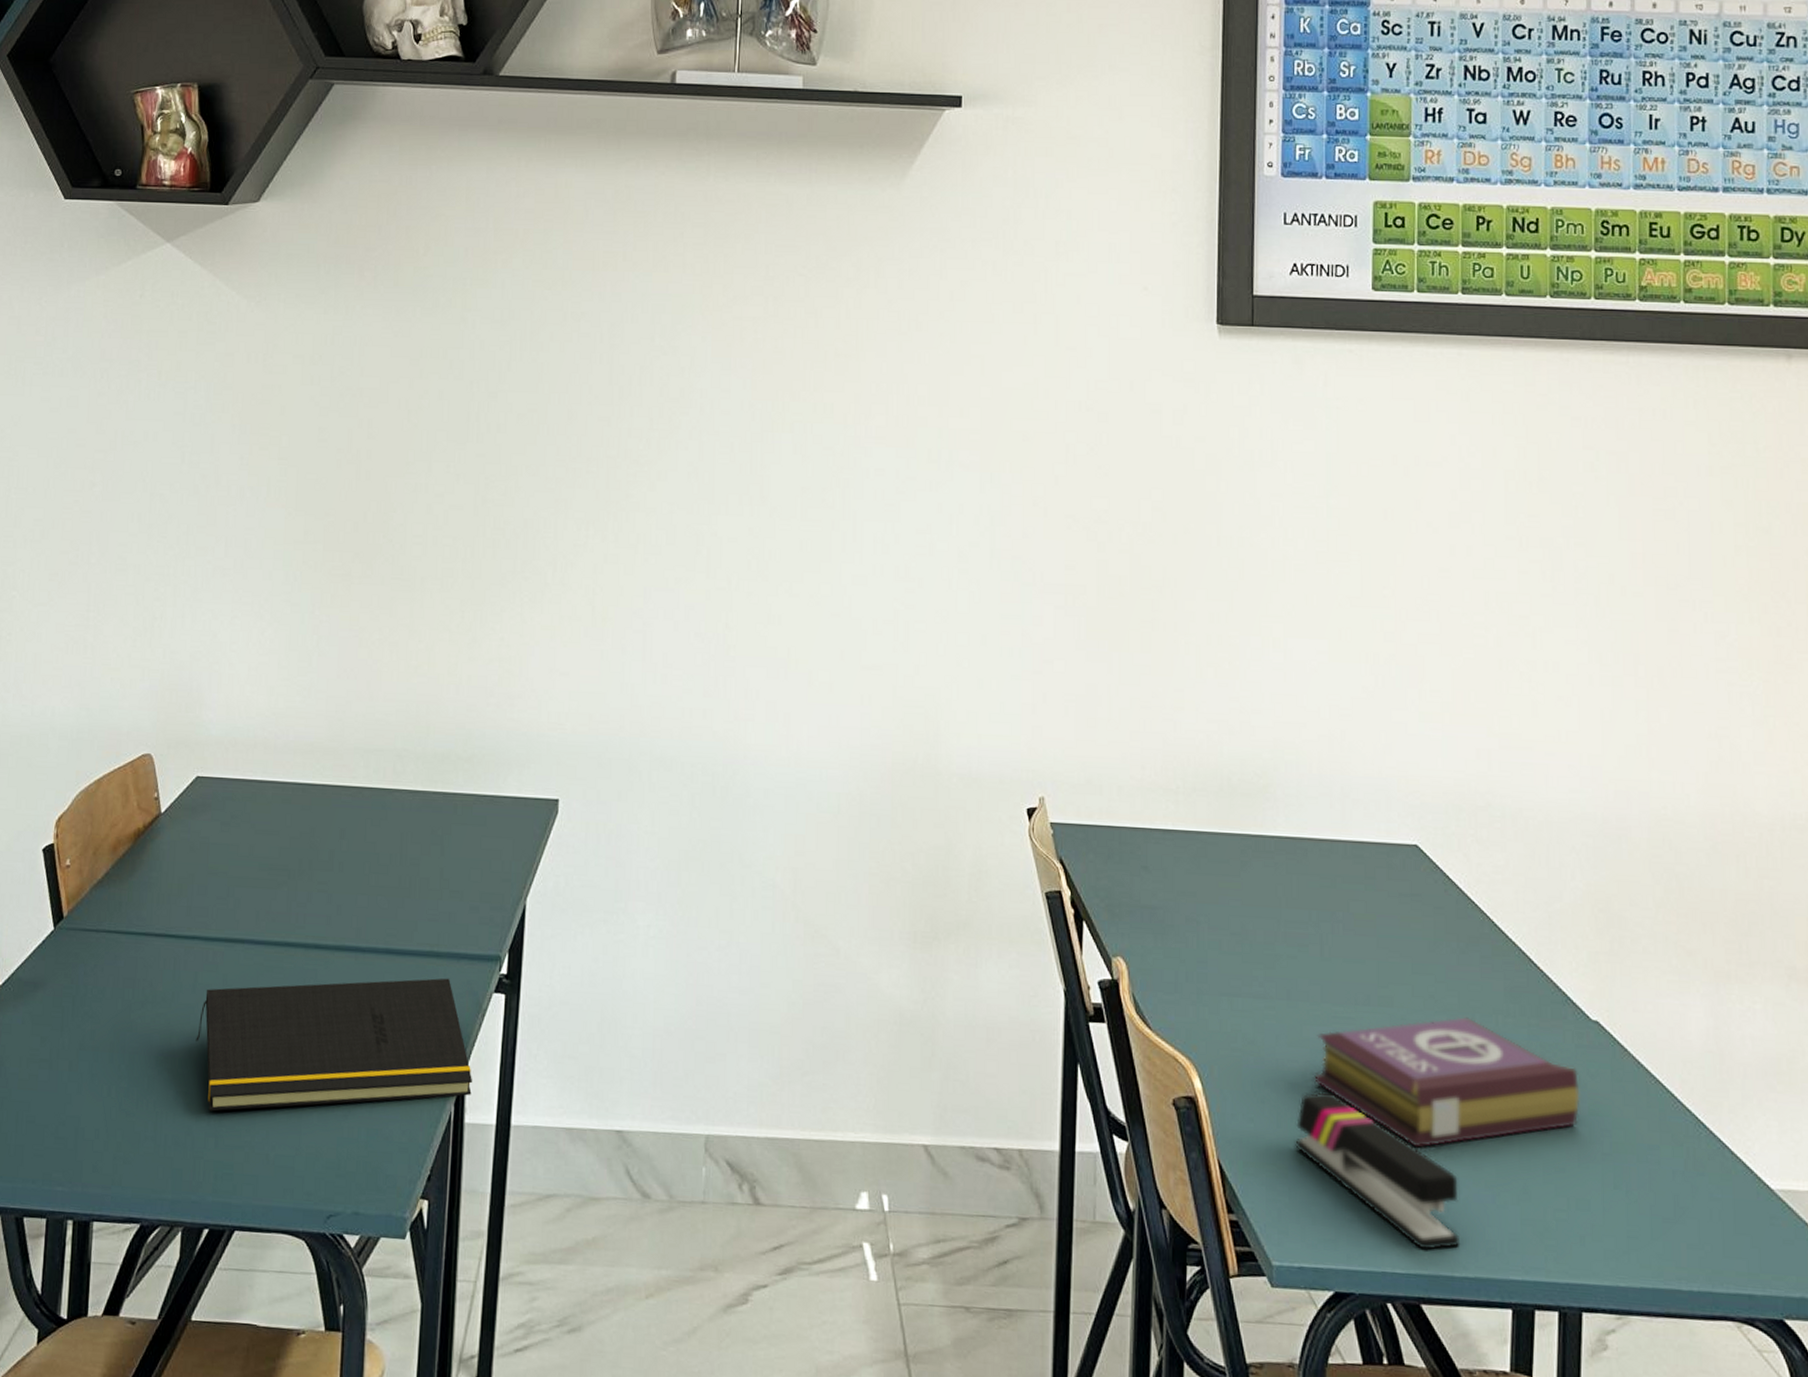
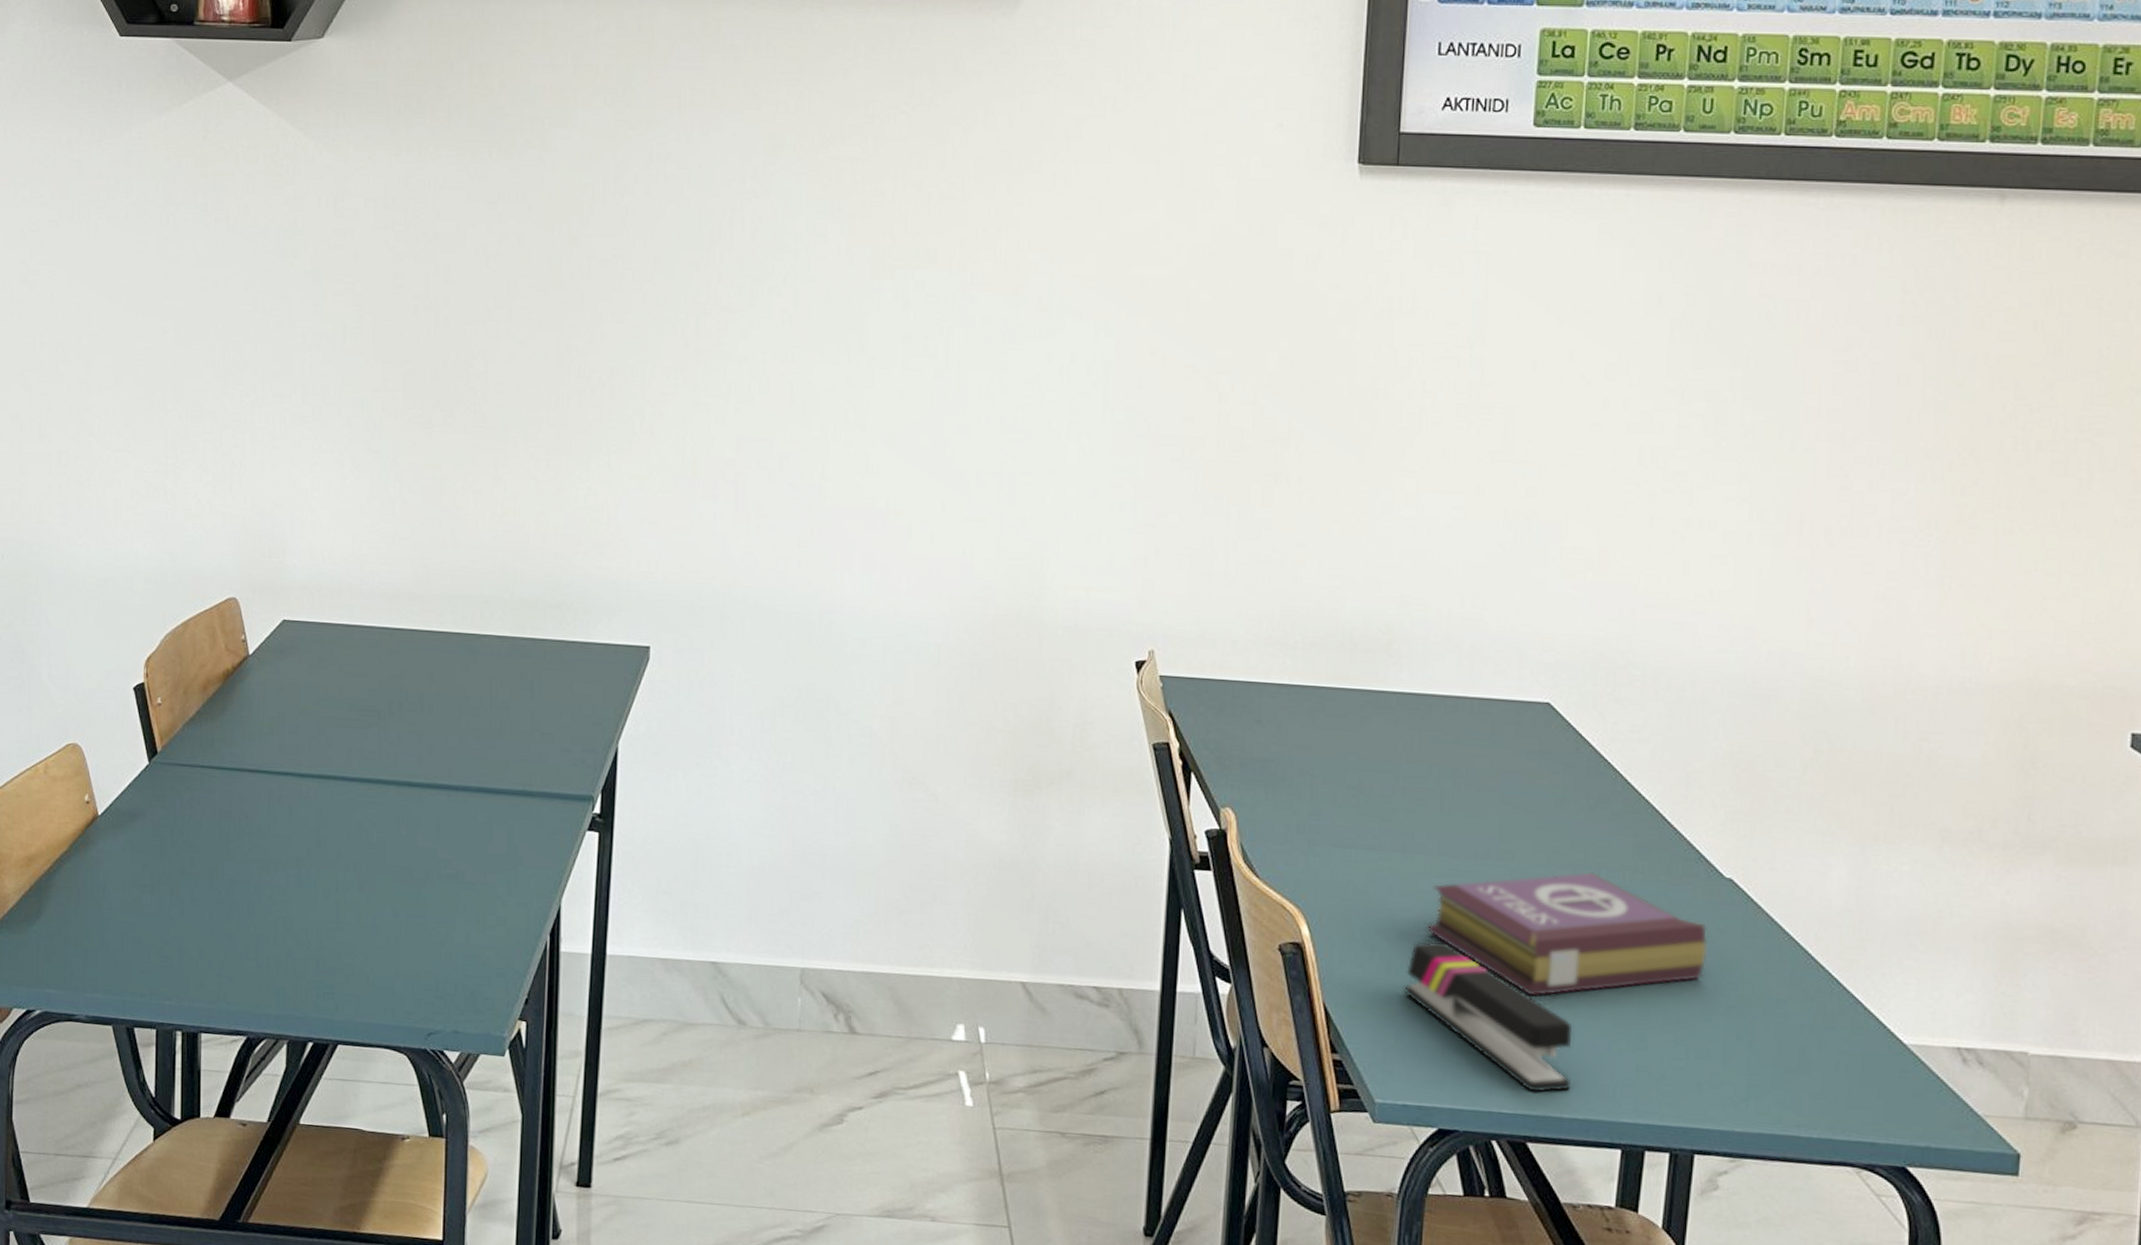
notepad: present [196,978,473,1112] -> none [293,816,568,936]

